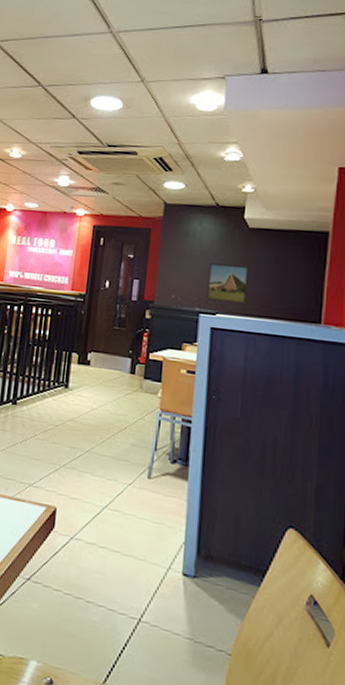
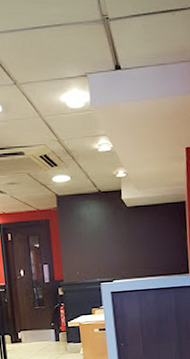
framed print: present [206,263,249,305] -> none [101,238,134,271]

